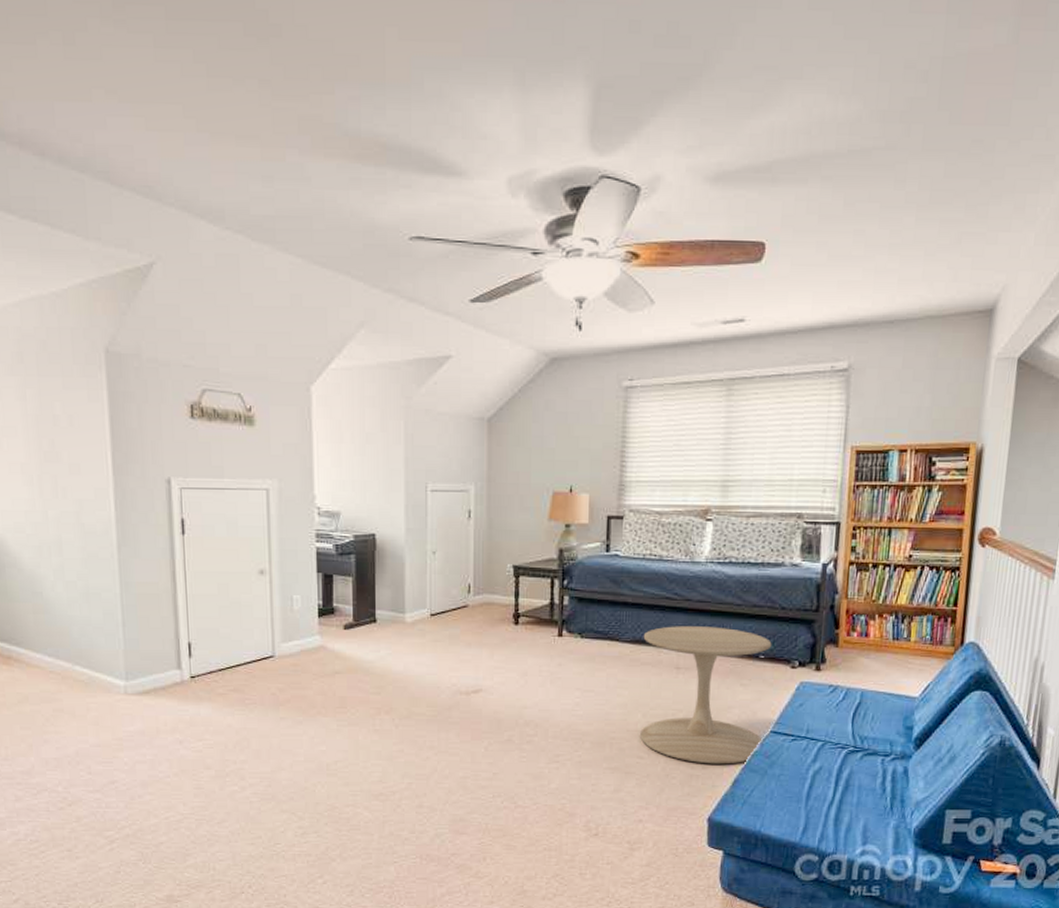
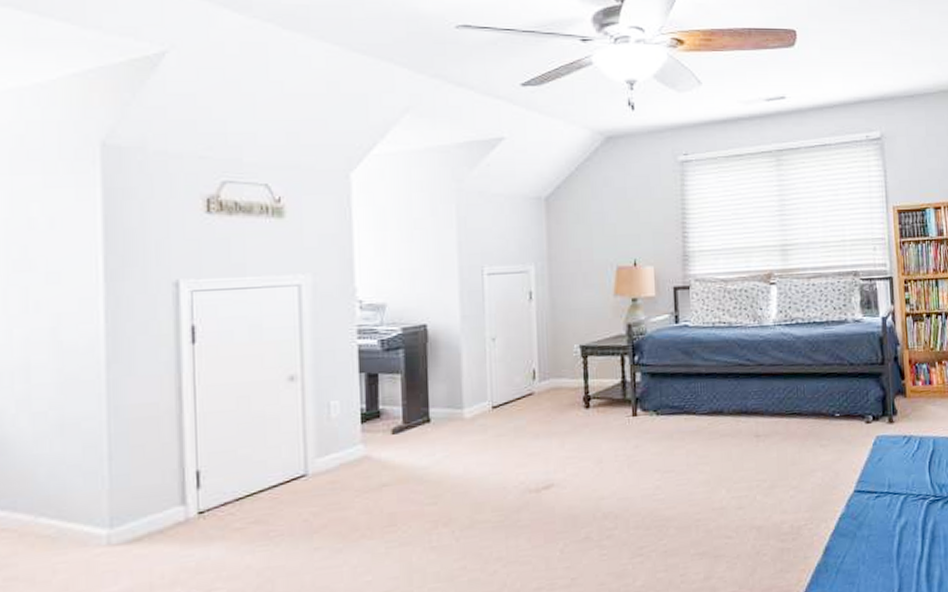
side table: present [640,626,772,764] -> none [720,389,849,535]

